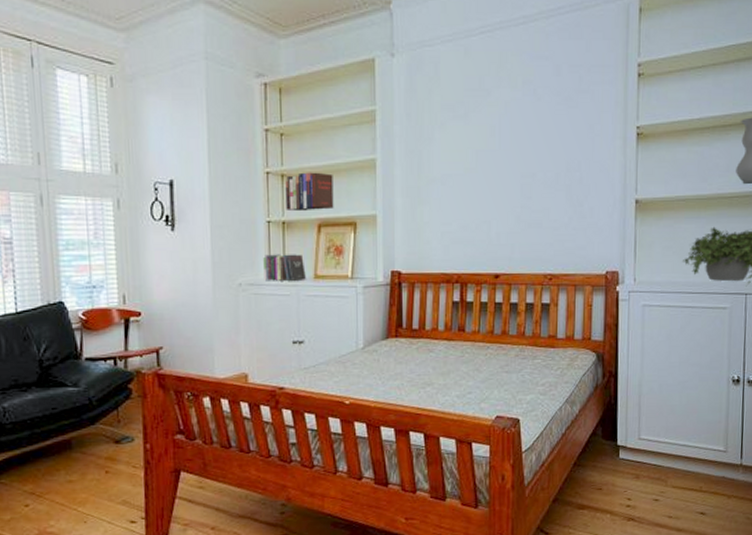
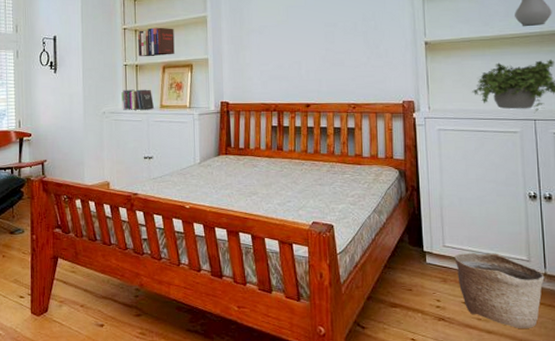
basket: none [649,444,740,524] -> present [454,253,545,328]

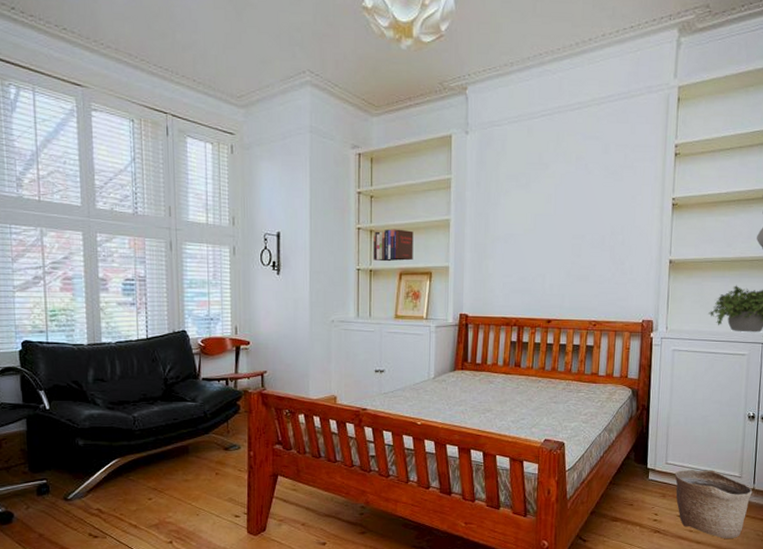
books: present [121,89,154,111] -> none [353,297,388,321]

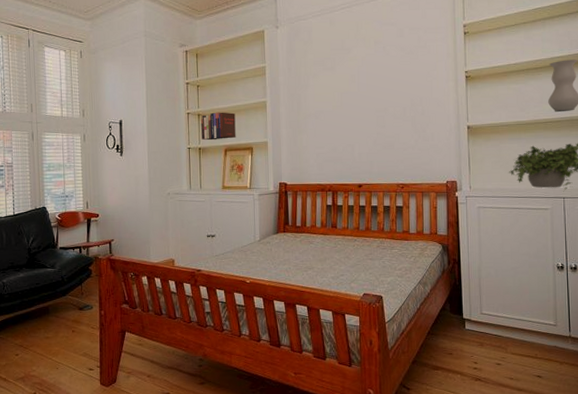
basket: present [675,470,753,539] -> none [490,319,569,386]

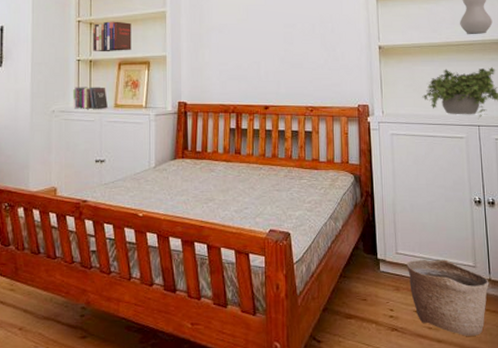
books: none [185,171,216,192] -> present [73,87,108,110]
basket: none [490,319,569,386] -> present [406,259,489,336]

